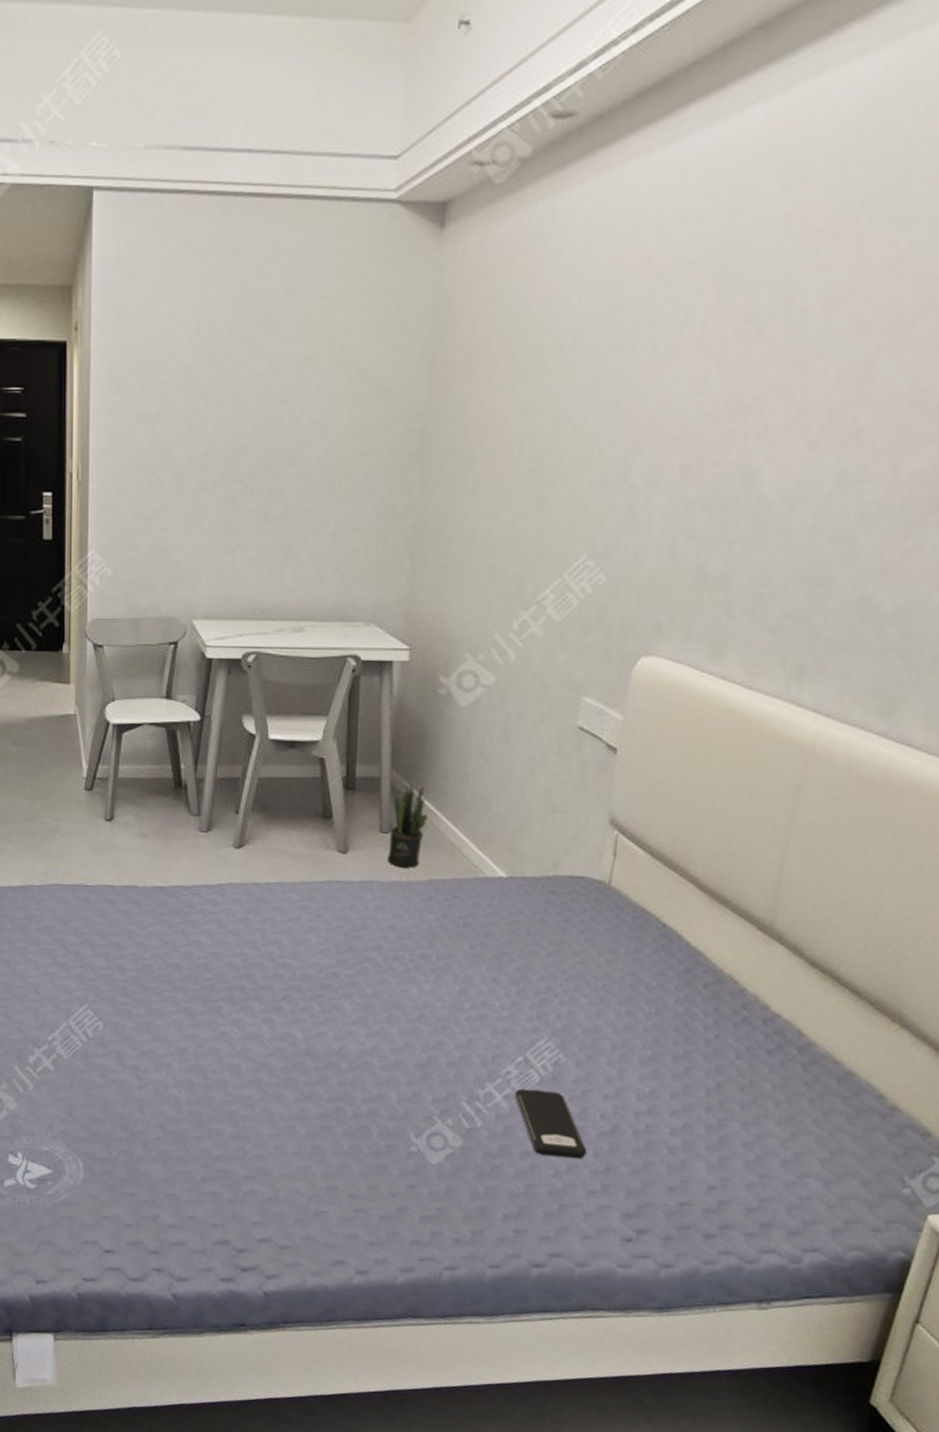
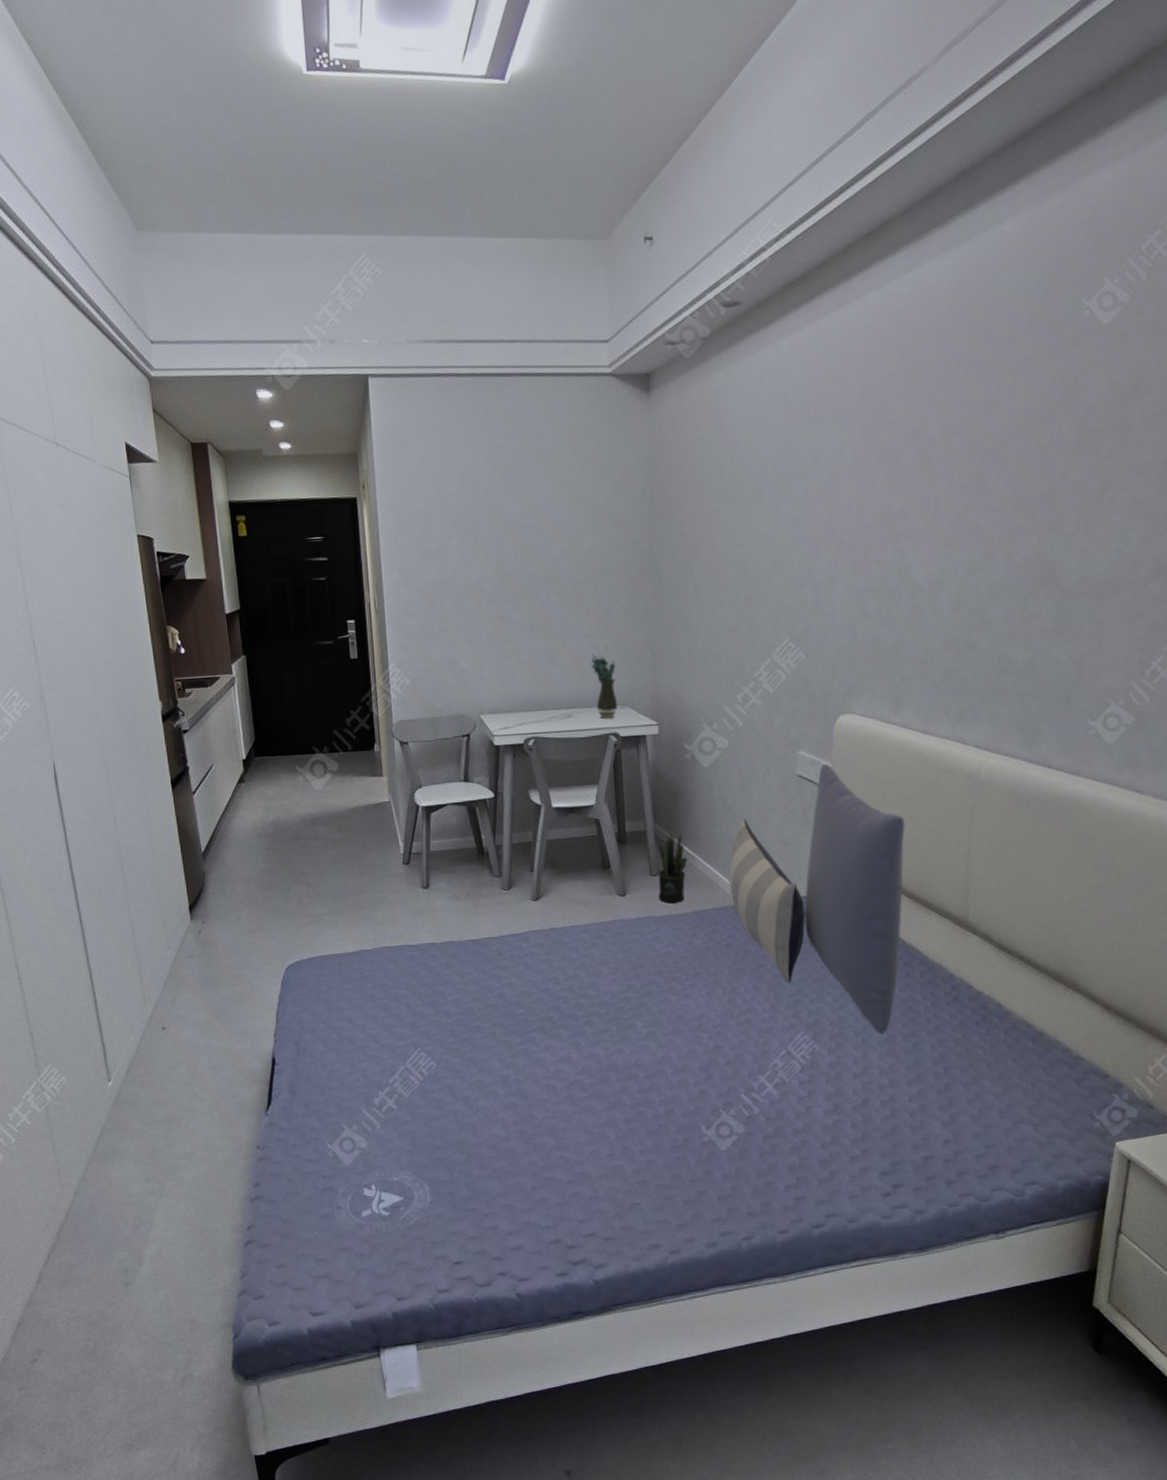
vase: none [334,555,365,636] -> present [591,654,618,718]
pillow: none [476,773,568,979] -> present [728,818,806,984]
phone: present [515,1088,587,1159] -> none [782,1076,845,1131]
pillow: none [565,715,710,1049] -> present [804,763,906,1032]

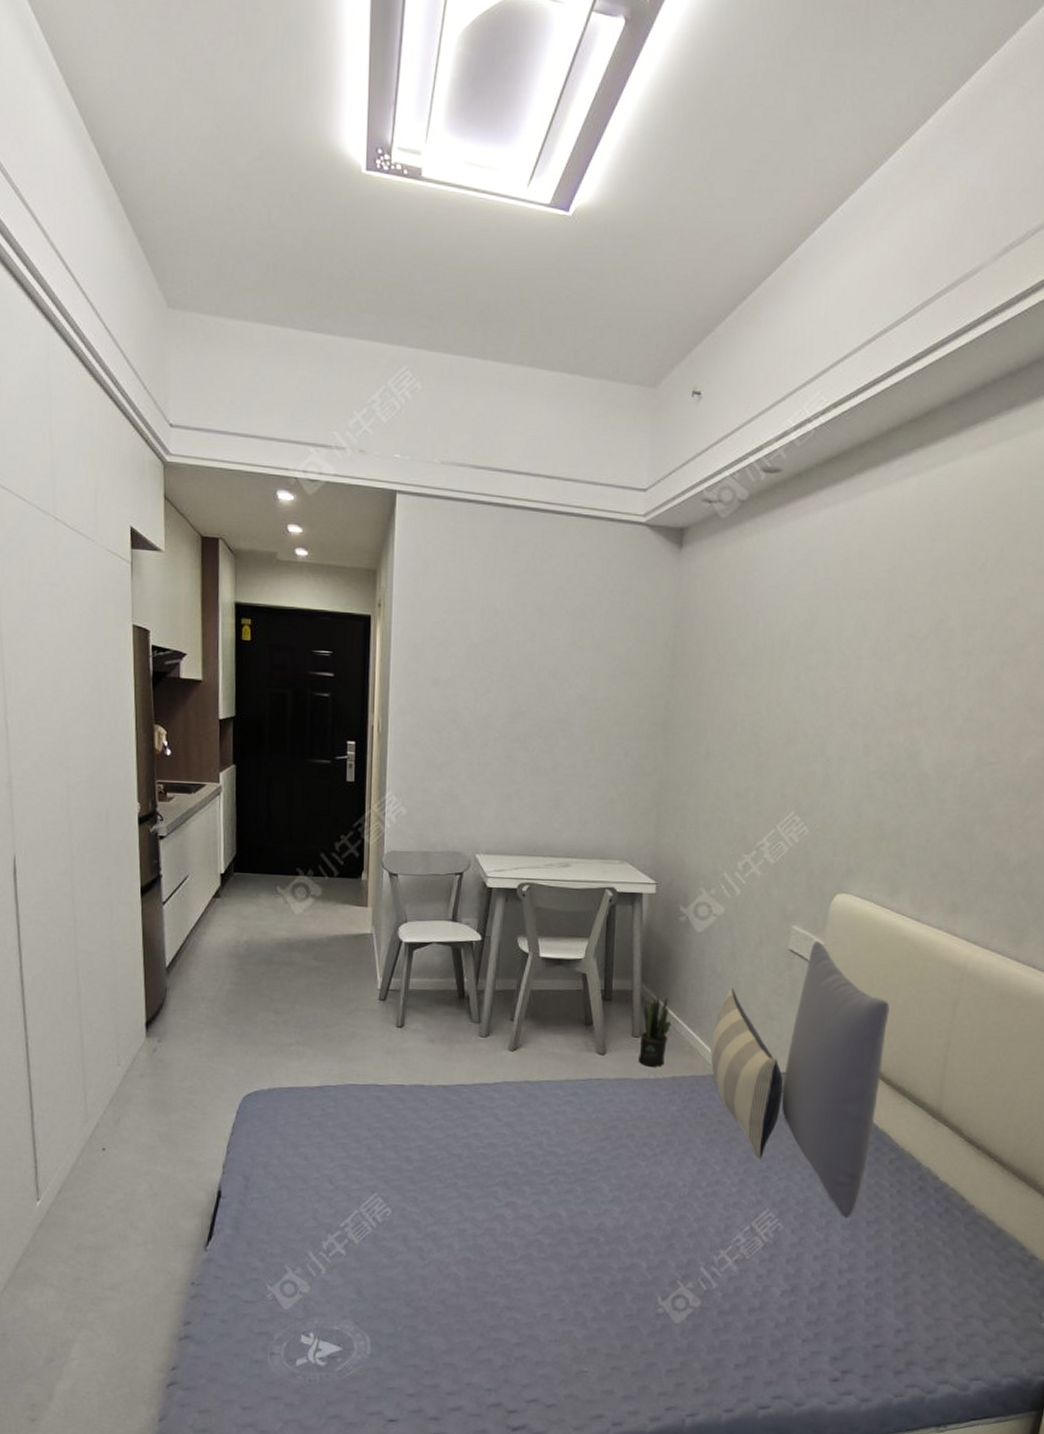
vase: present [591,654,618,718] -> none [594,804,620,872]

